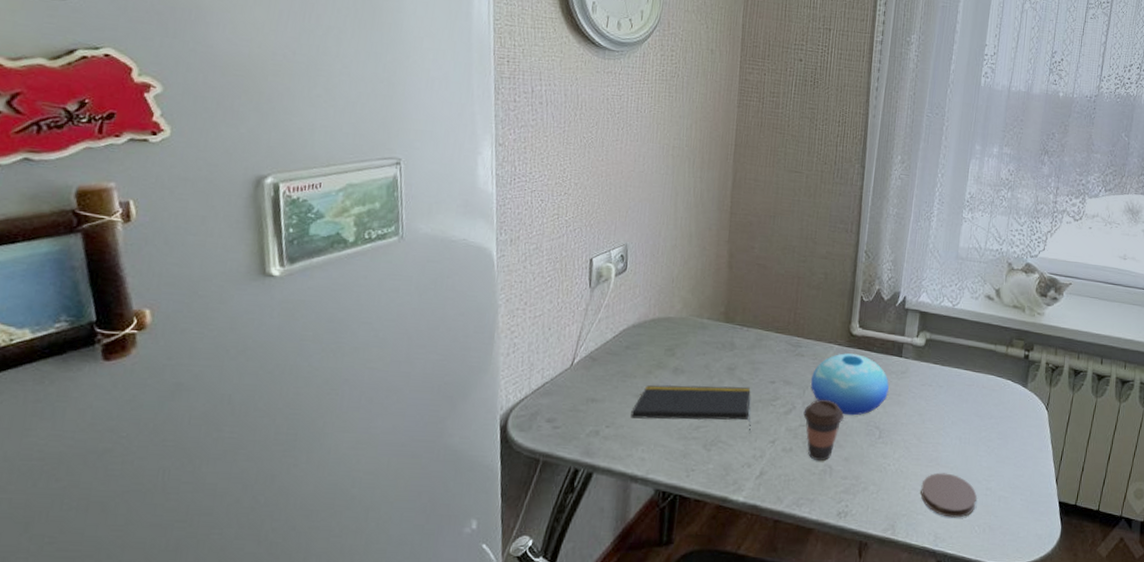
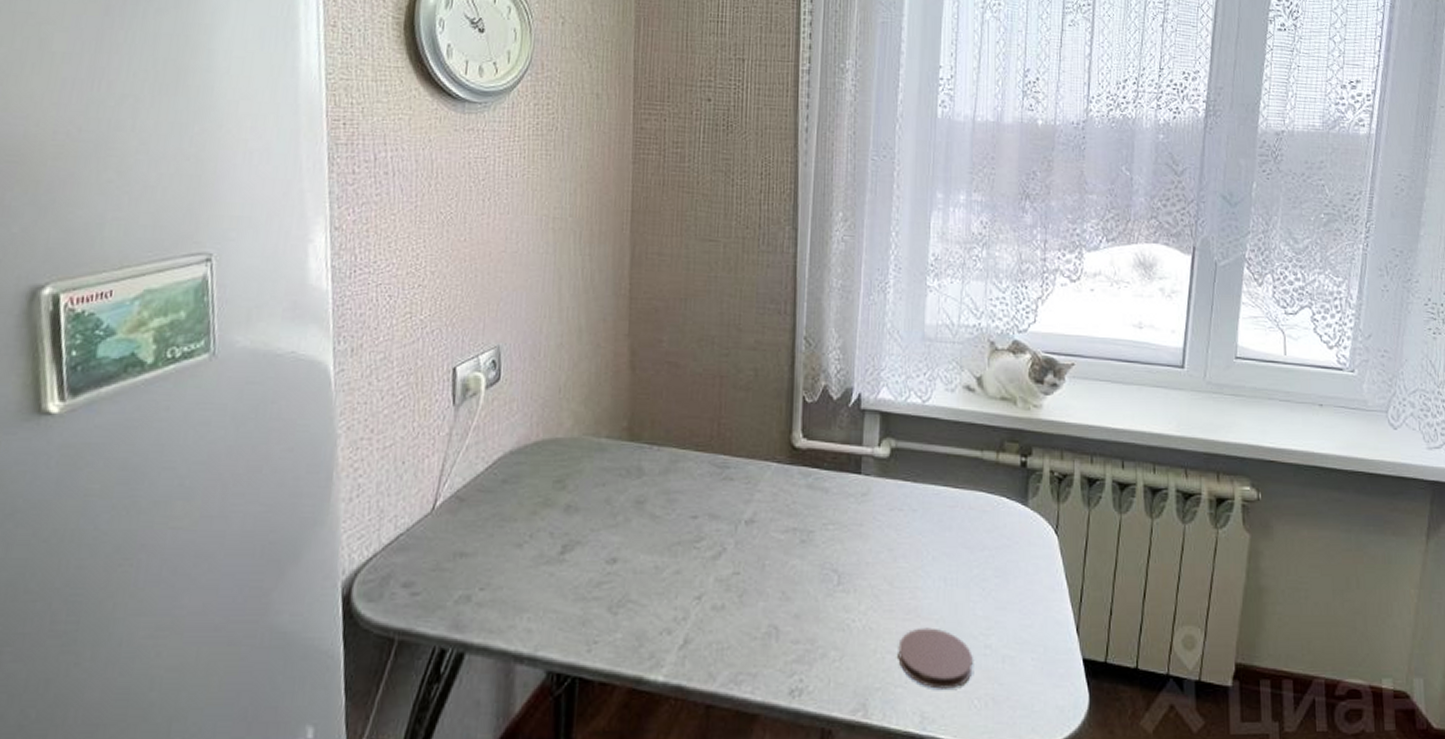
notepad: present [630,384,751,431] -> none [511,525,669,585]
coffee cup: present [803,399,844,462] -> none [737,536,790,621]
bowl: present [810,353,889,416] -> none [744,473,846,556]

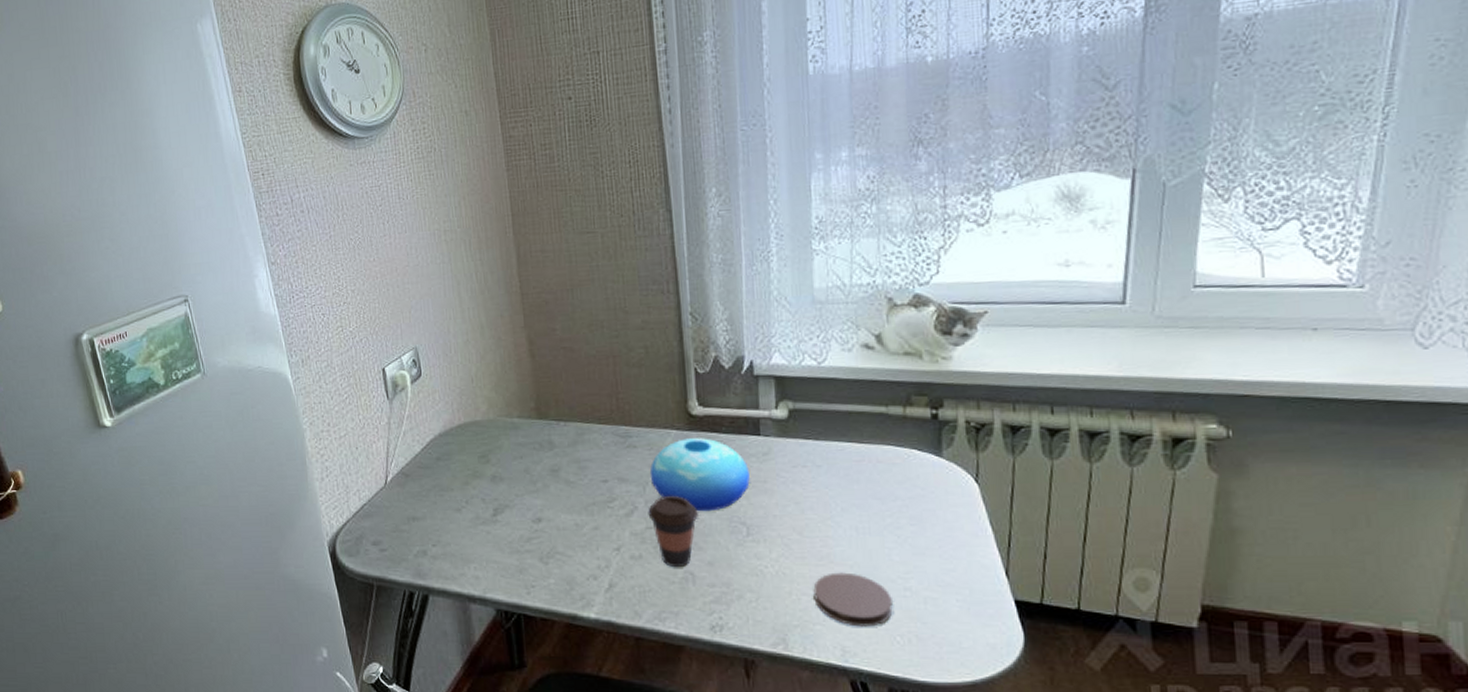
coffee cup: none [737,536,790,621] -> present [648,495,698,568]
bowl: none [744,473,846,556] -> present [649,438,750,512]

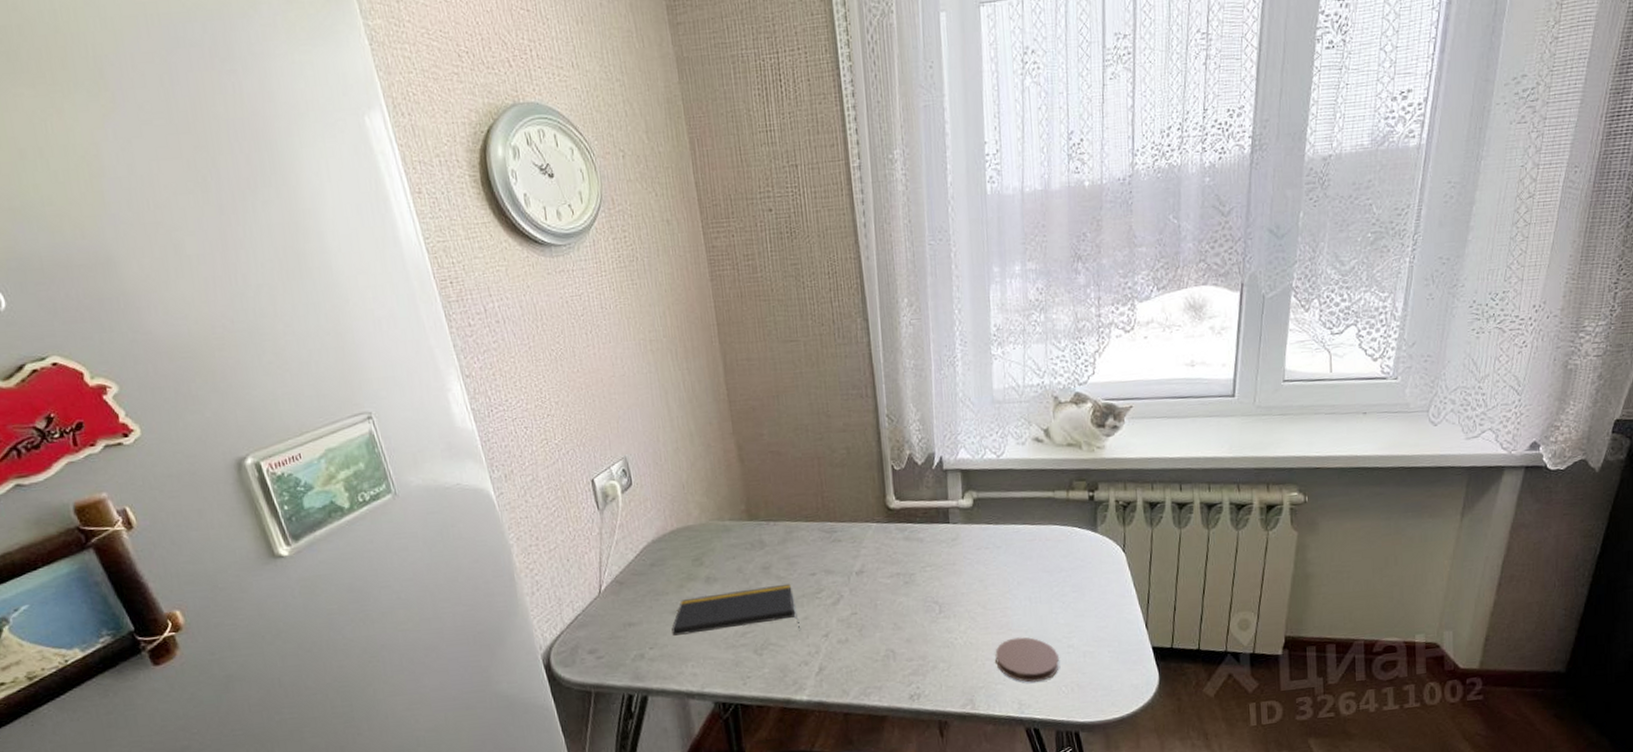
notepad: none [455,489,589,539] -> present [671,583,800,636]
coffee cup: present [648,495,698,568] -> none [852,582,897,648]
bowl: present [649,438,750,512] -> none [853,528,941,595]

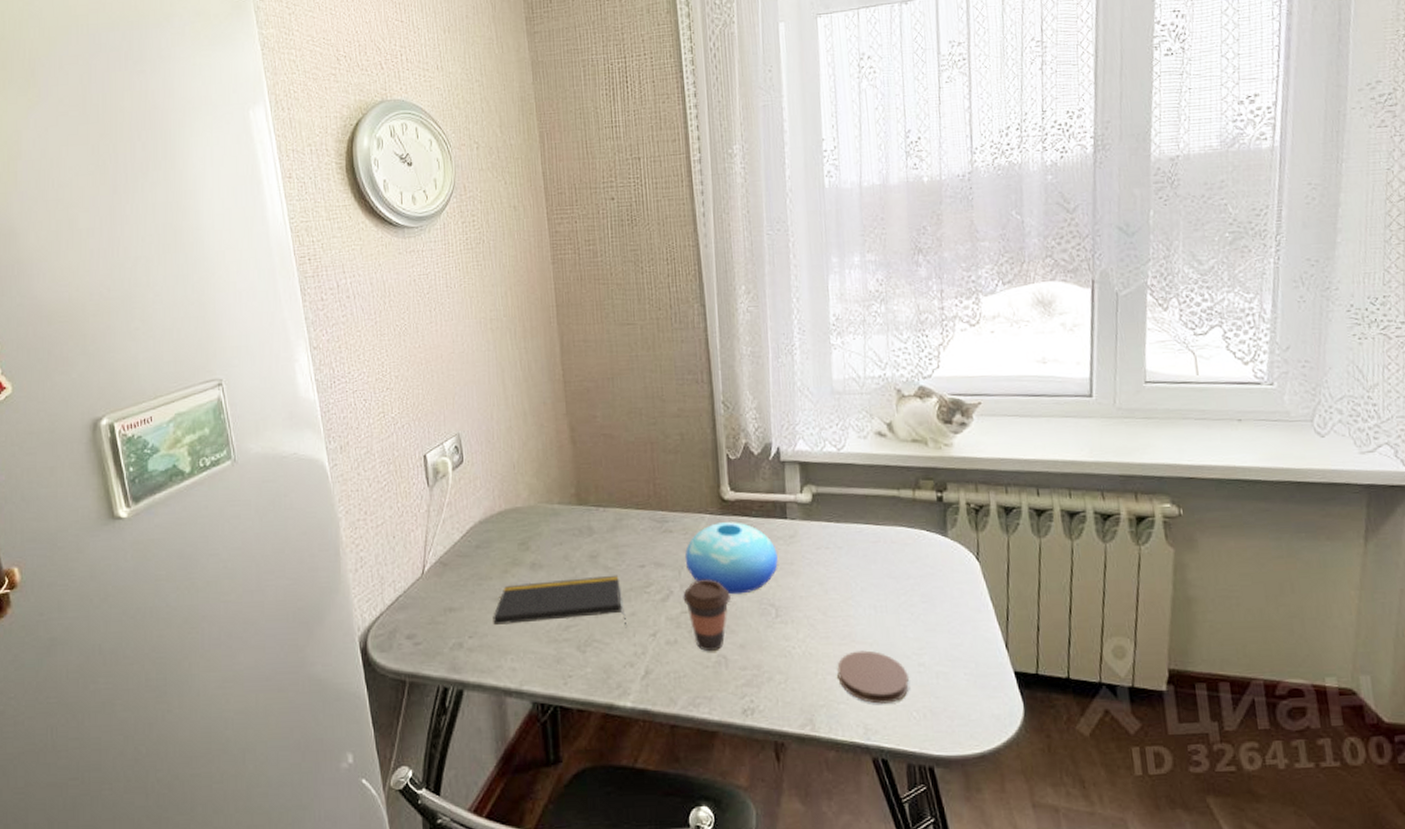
coffee cup: none [852,582,897,648] -> present [683,579,730,652]
bowl: none [853,528,941,595] -> present [684,522,778,595]

